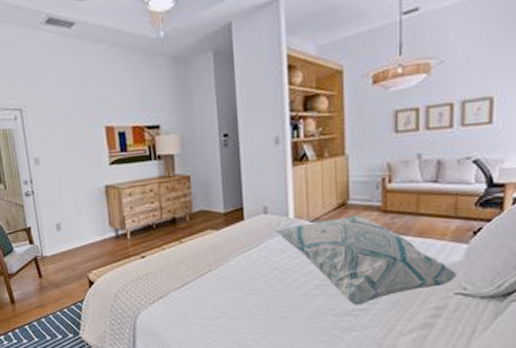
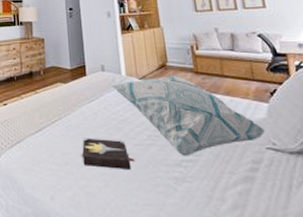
hardback book: none [235,290,299,321] -> present [81,138,136,169]

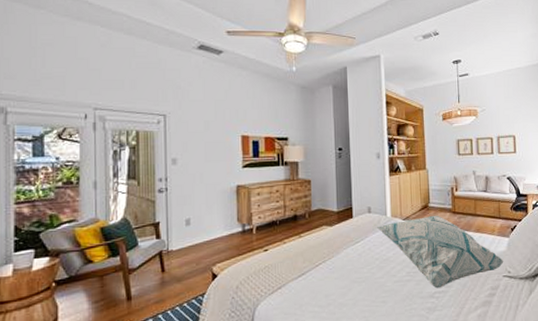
hardback book: present [81,138,136,169] -> none [344,278,395,306]

